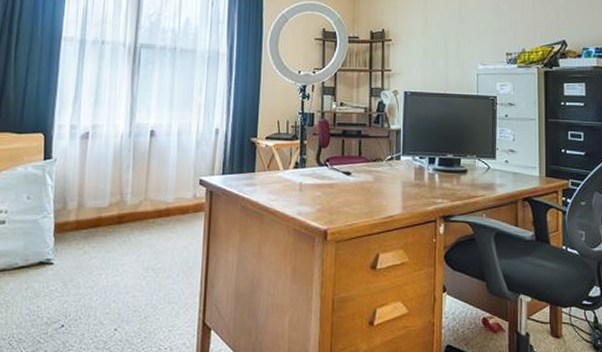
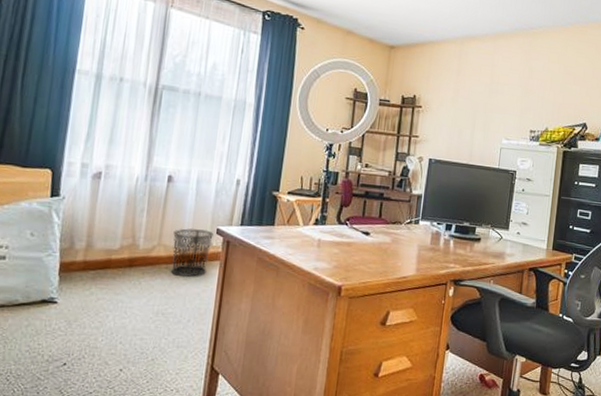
waste bin: none [158,181,197,231] -> present [171,228,214,278]

